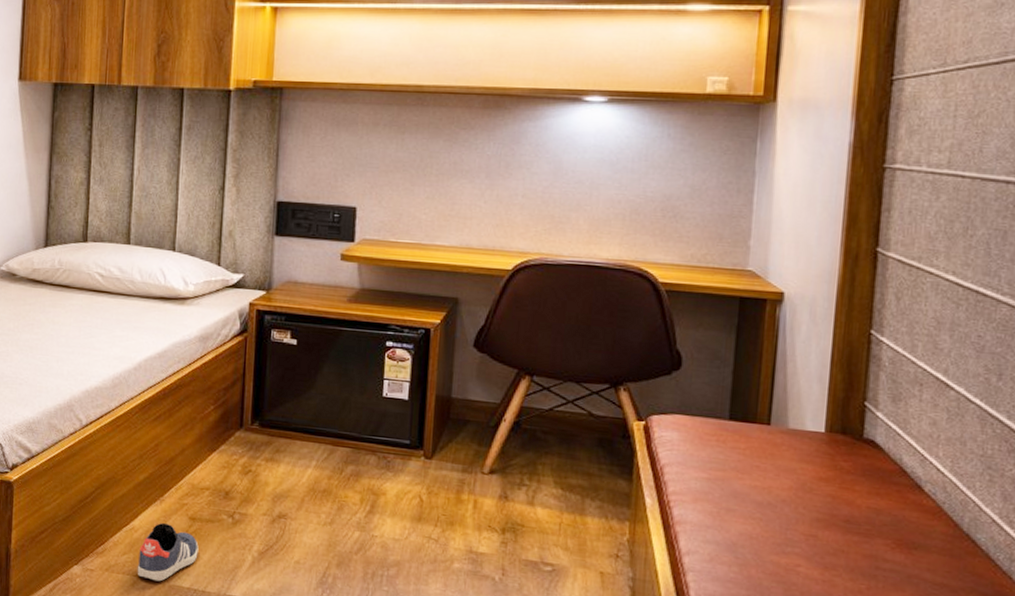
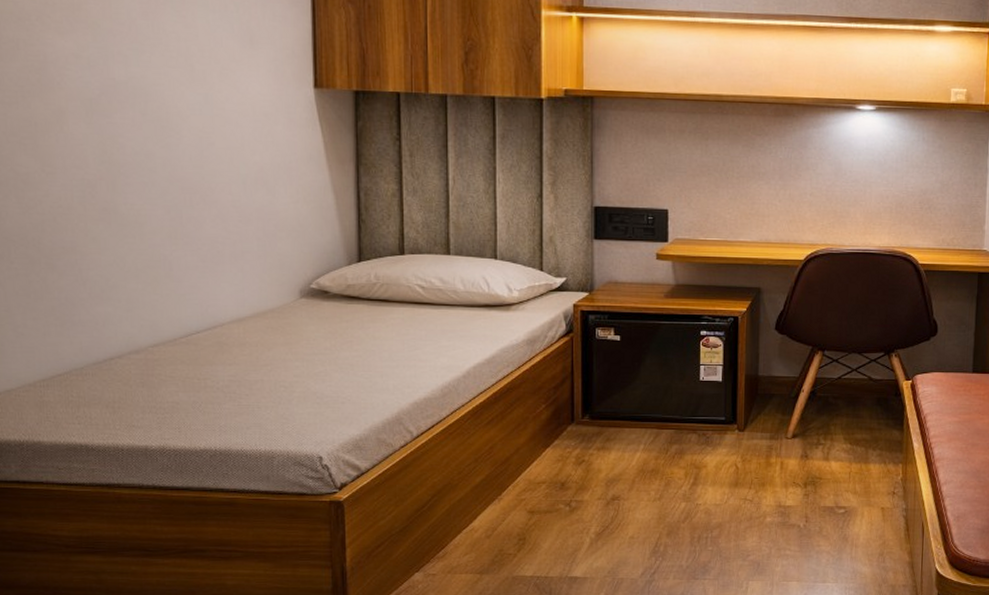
sneaker: present [137,522,199,582] -> none [480,519,539,575]

